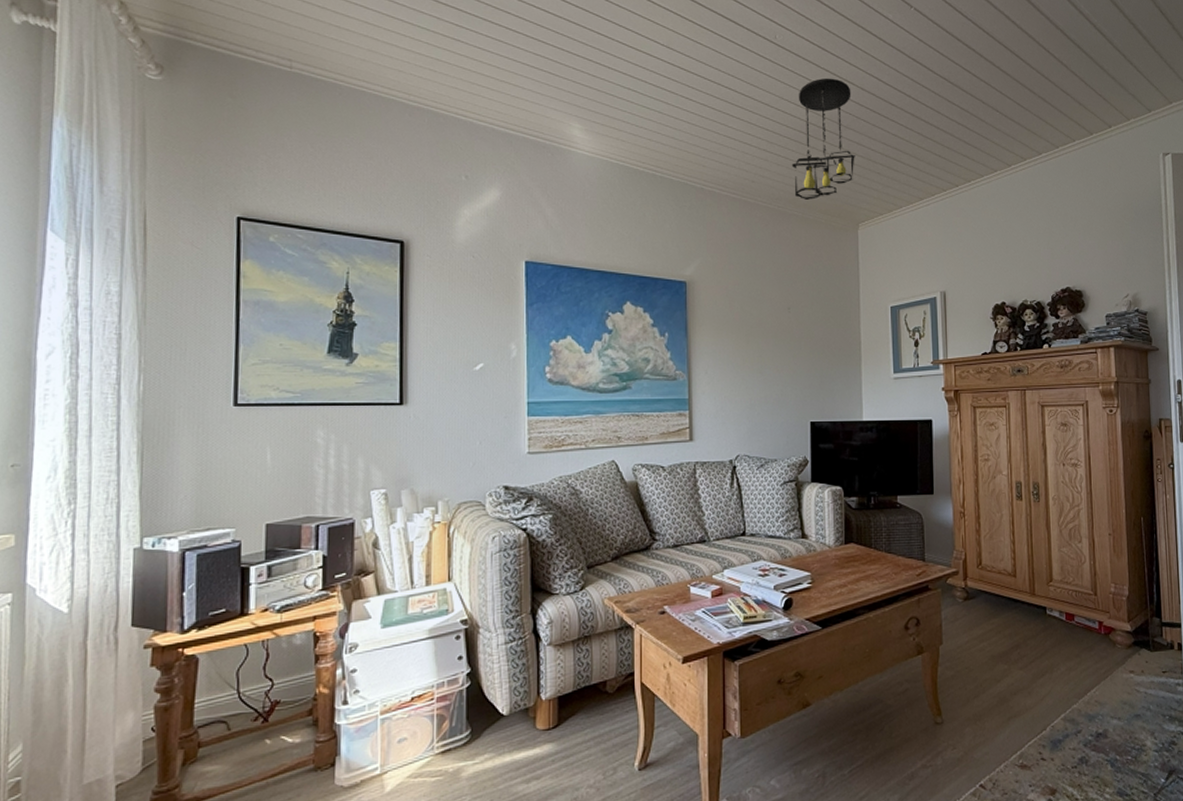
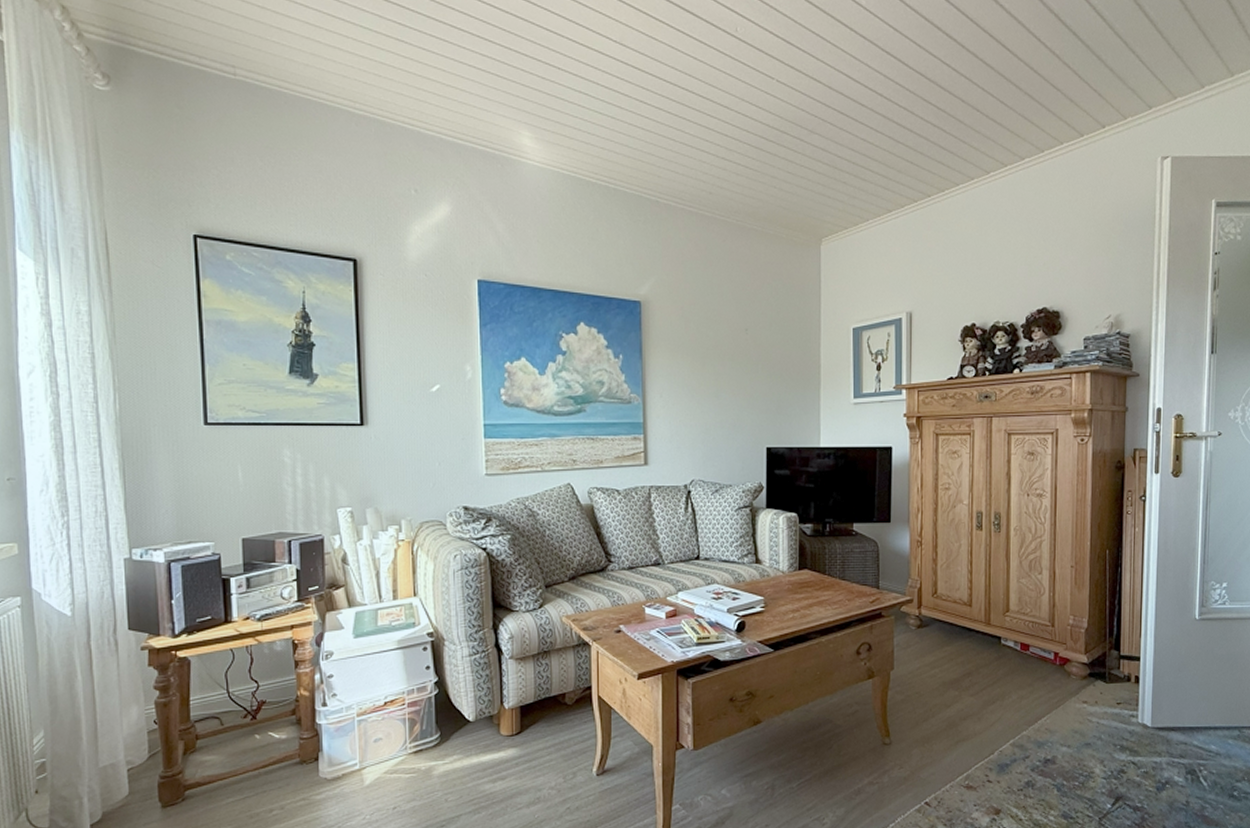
ceiling light fixture: present [791,78,856,200] -> none [751,75,821,213]

